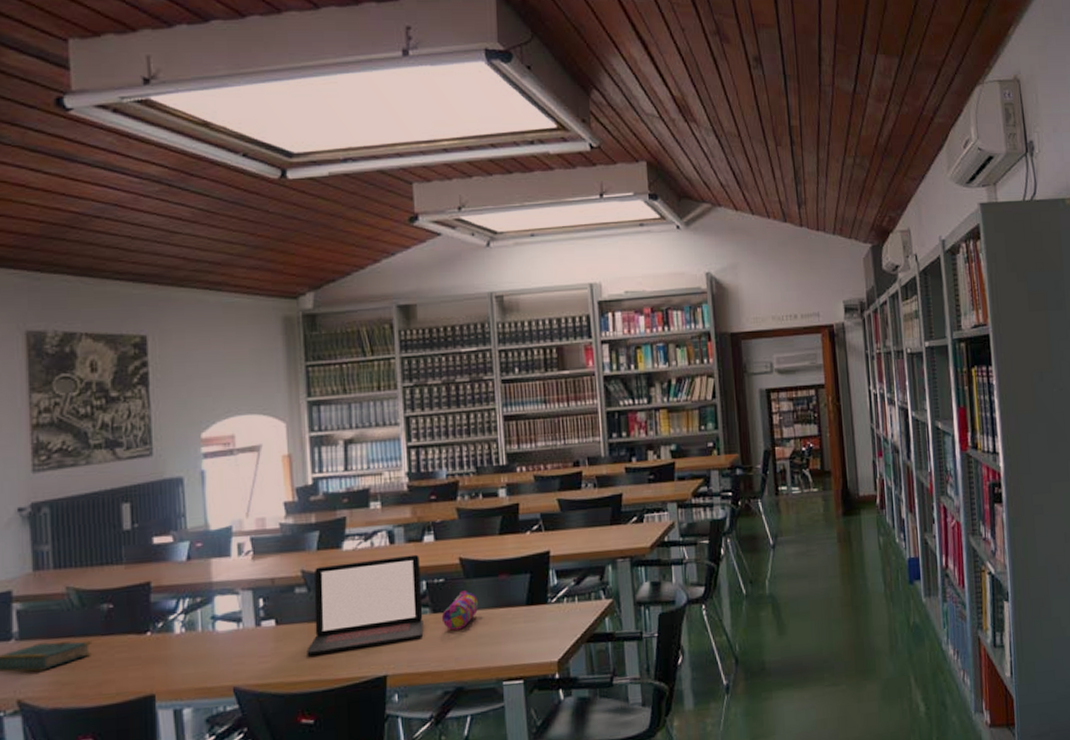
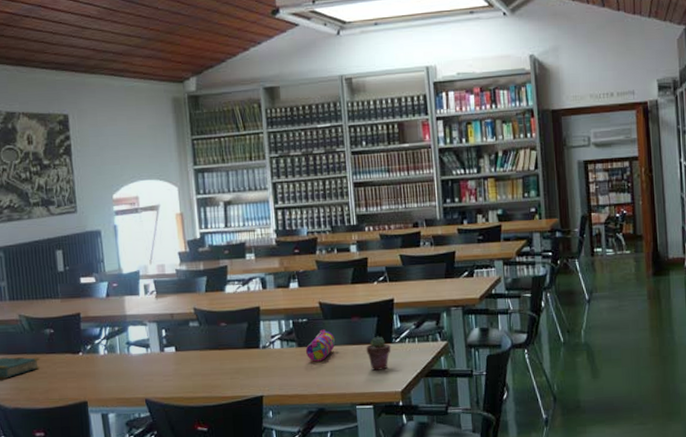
laptop: present [306,554,424,655] -> none [200,298,291,376]
potted succulent: none [516,596,546,638] -> present [366,336,391,371]

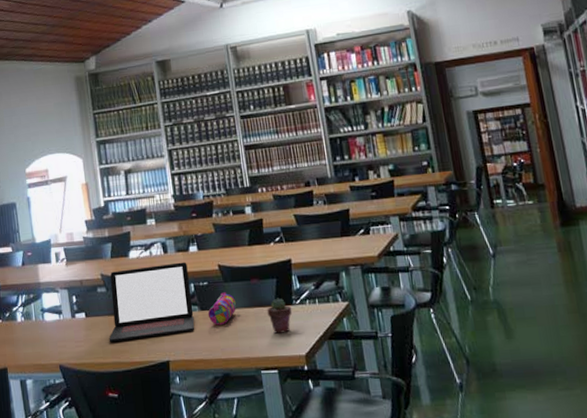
laptop: none [200,298,291,376] -> present [109,262,195,342]

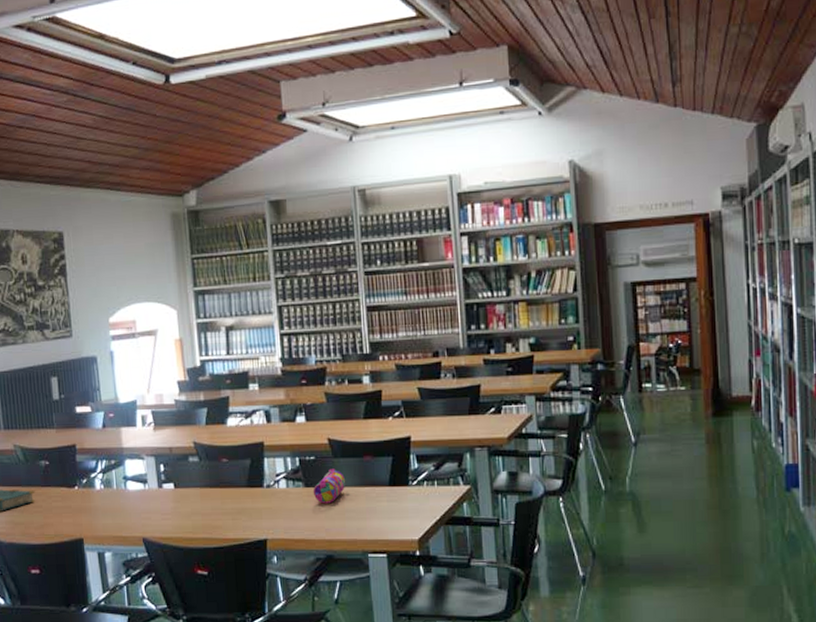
laptop: present [109,262,195,342] -> none [200,433,298,516]
potted succulent: present [267,298,292,334] -> none [379,477,407,516]

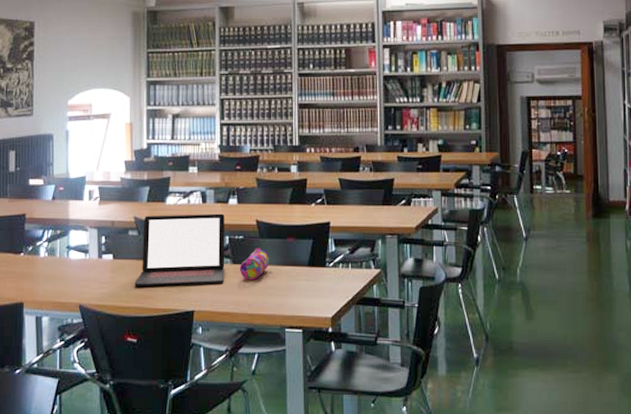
laptop: none [200,433,298,516] -> present [134,213,225,287]

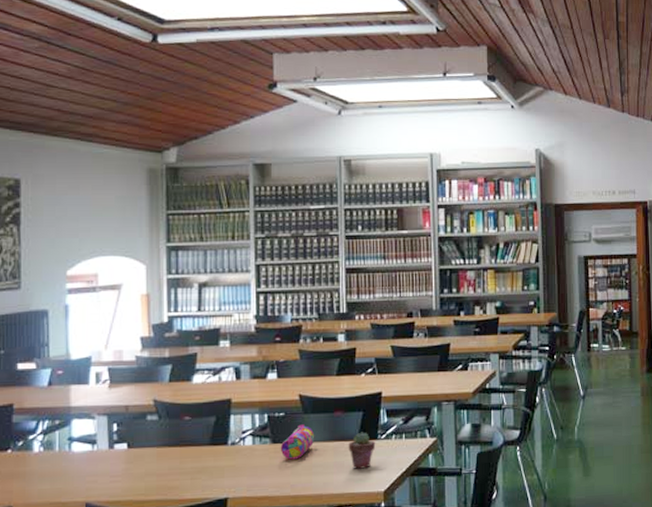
laptop: present [134,213,225,287] -> none [155,390,264,477]
potted succulent: none [299,258,324,294] -> present [348,432,376,469]

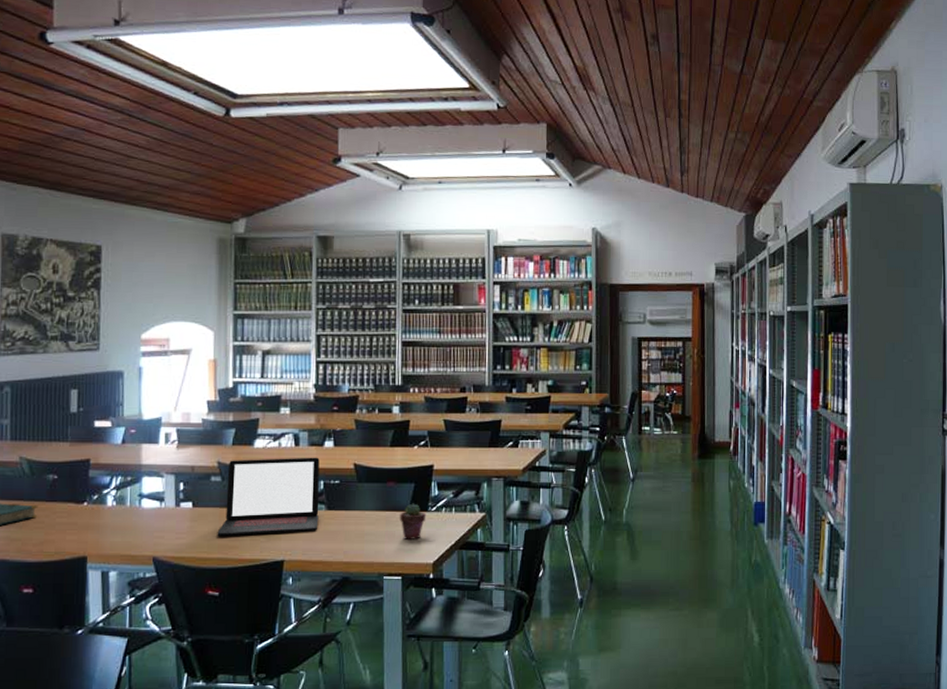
laptop: none [155,390,264,477] -> present [217,457,320,536]
pencil case: present [280,424,315,460] -> none [334,493,368,527]

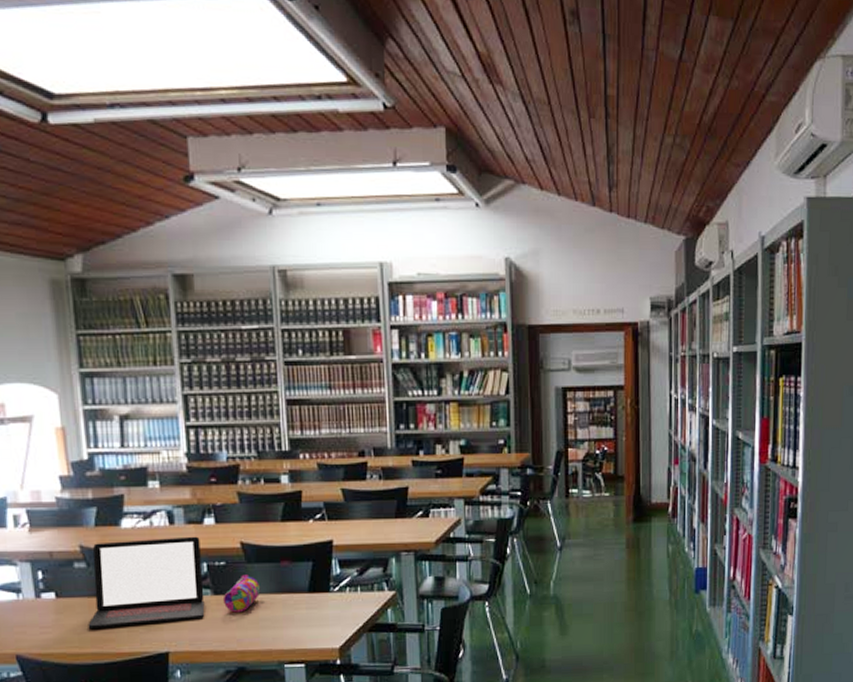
pencil case: none [334,493,368,527] -> present [222,574,261,613]
potted succulent: present [400,503,426,539] -> none [298,583,328,624]

